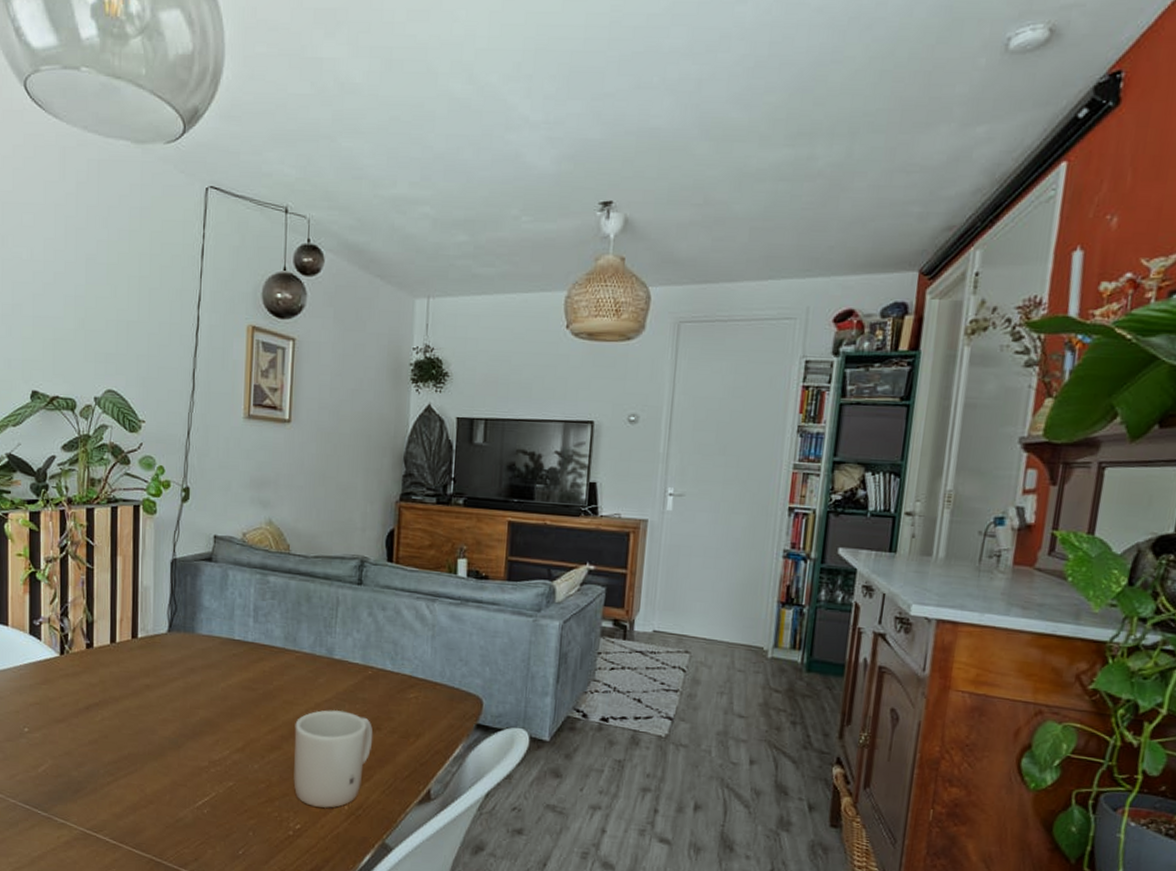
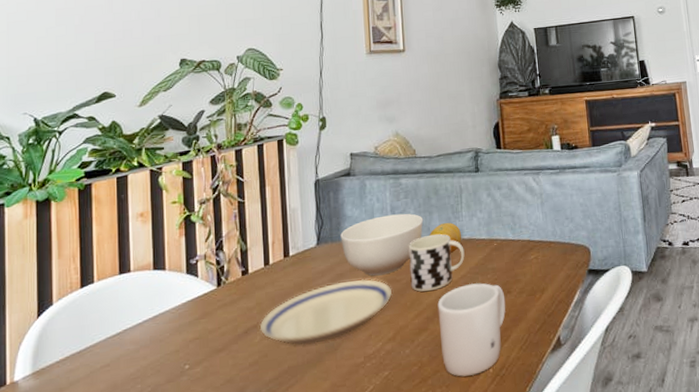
plate: none [101,677,245,736] -> present [259,279,392,345]
bowl: none [195,614,290,680] -> present [340,213,424,276]
cup: none [267,646,333,709] -> present [408,234,465,292]
fruit: none [294,635,333,673] -> present [429,222,462,254]

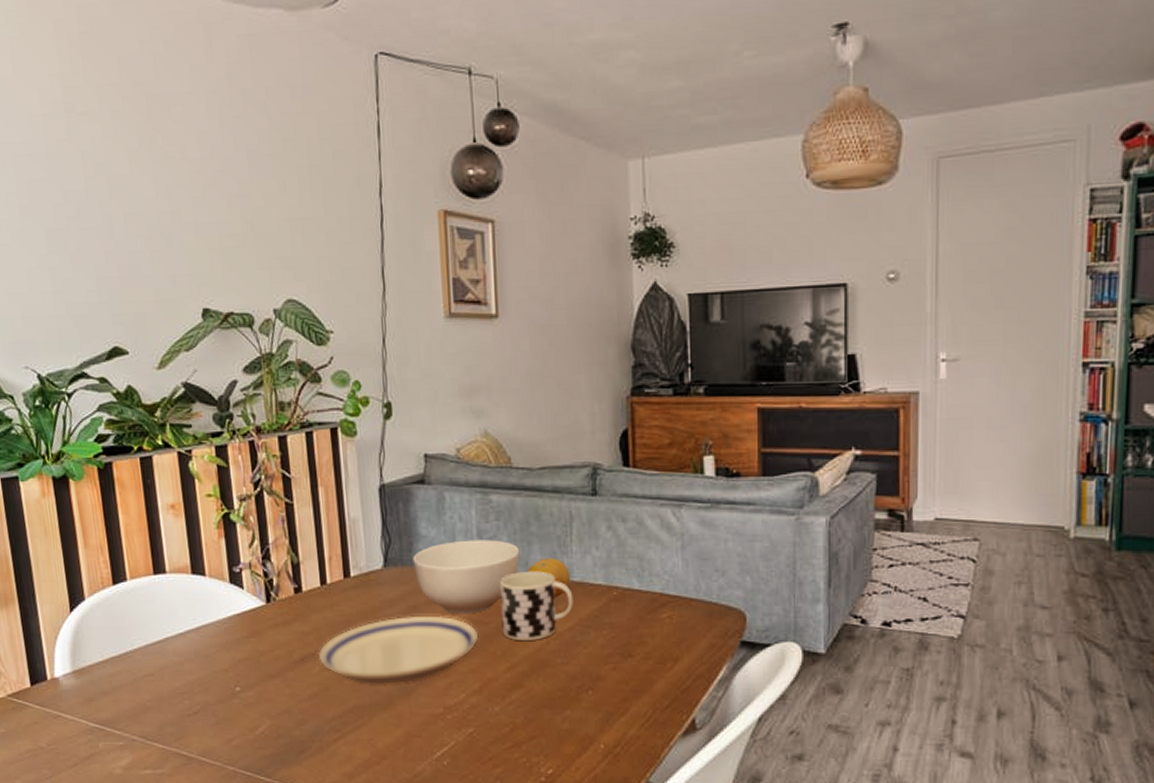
mug: present [437,282,506,377] -> none [536,639,626,748]

